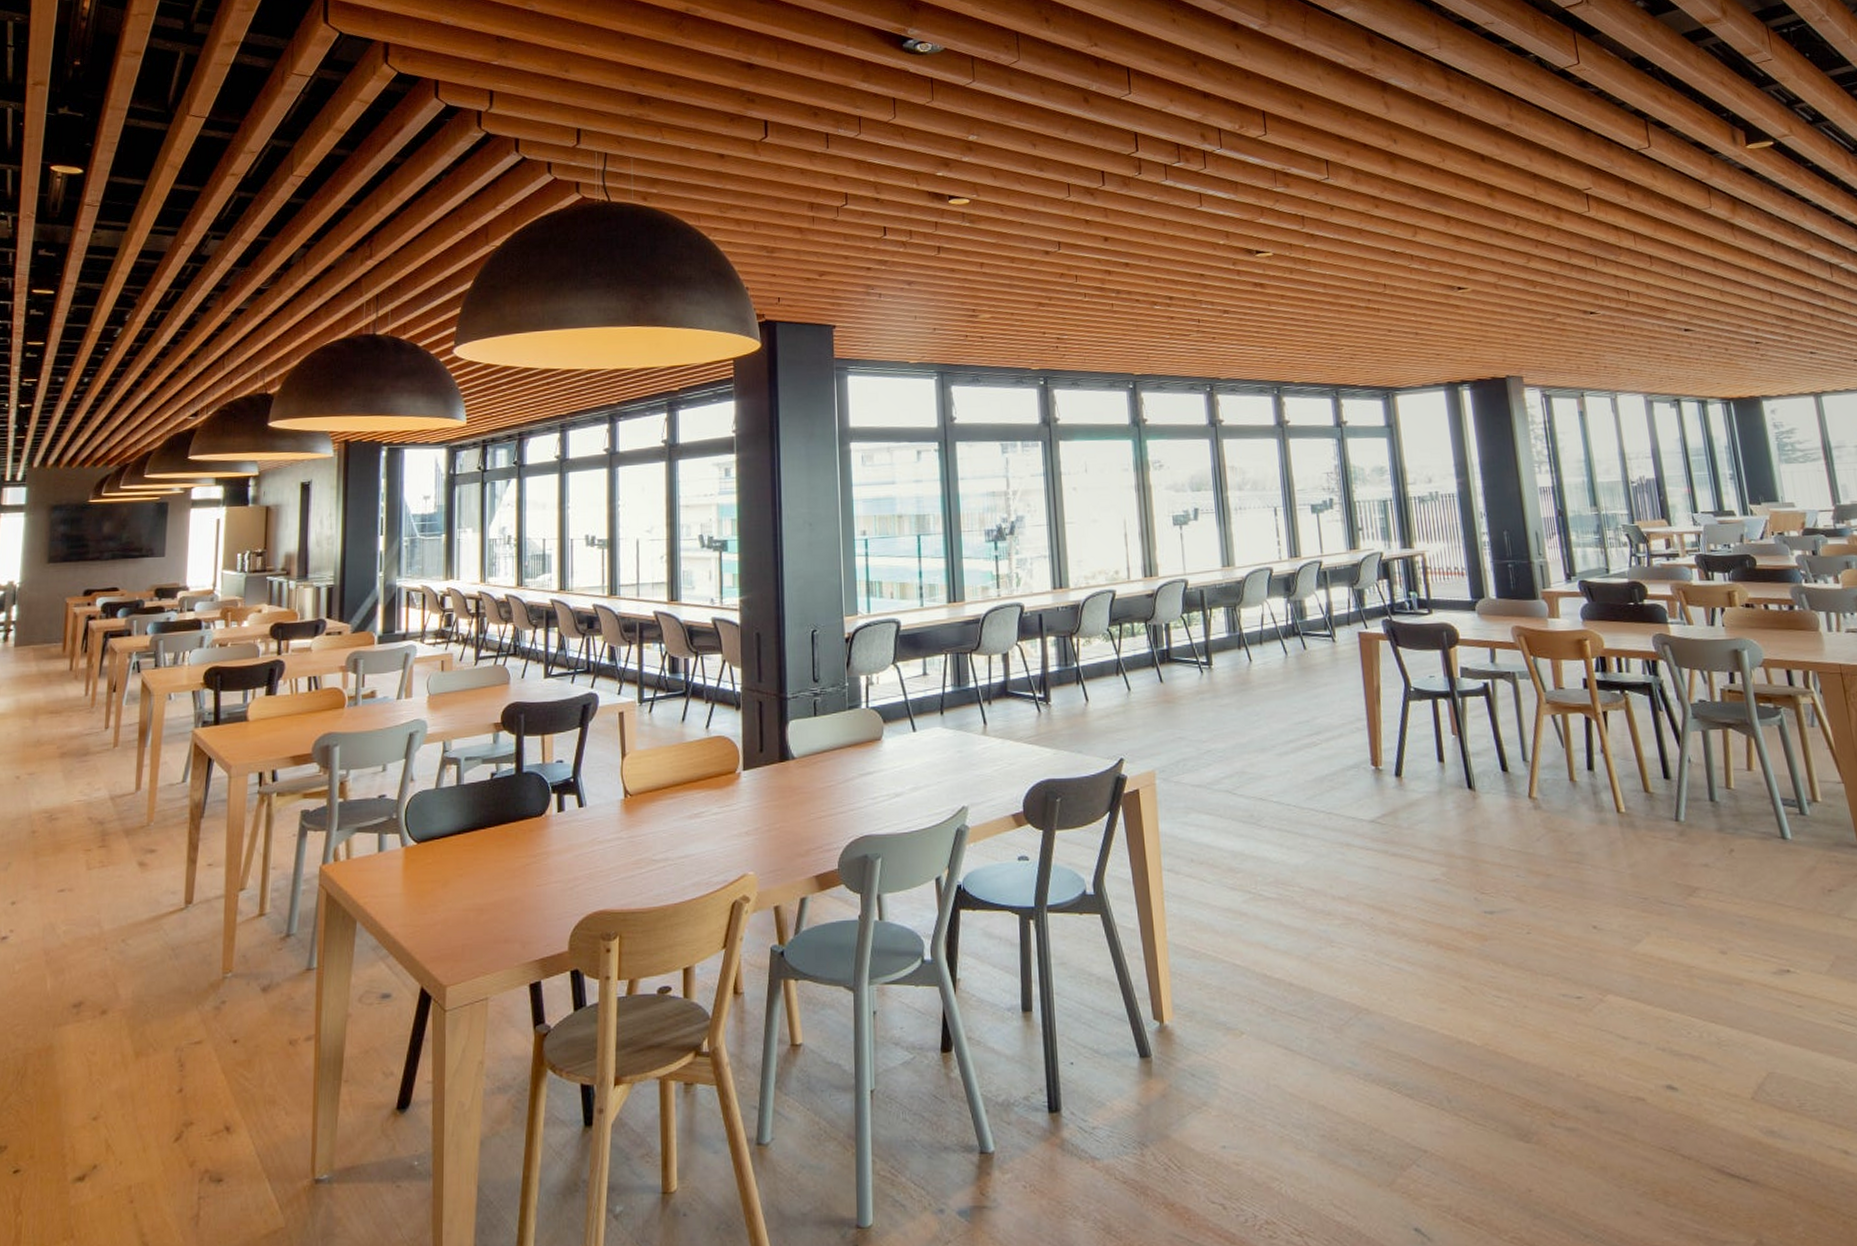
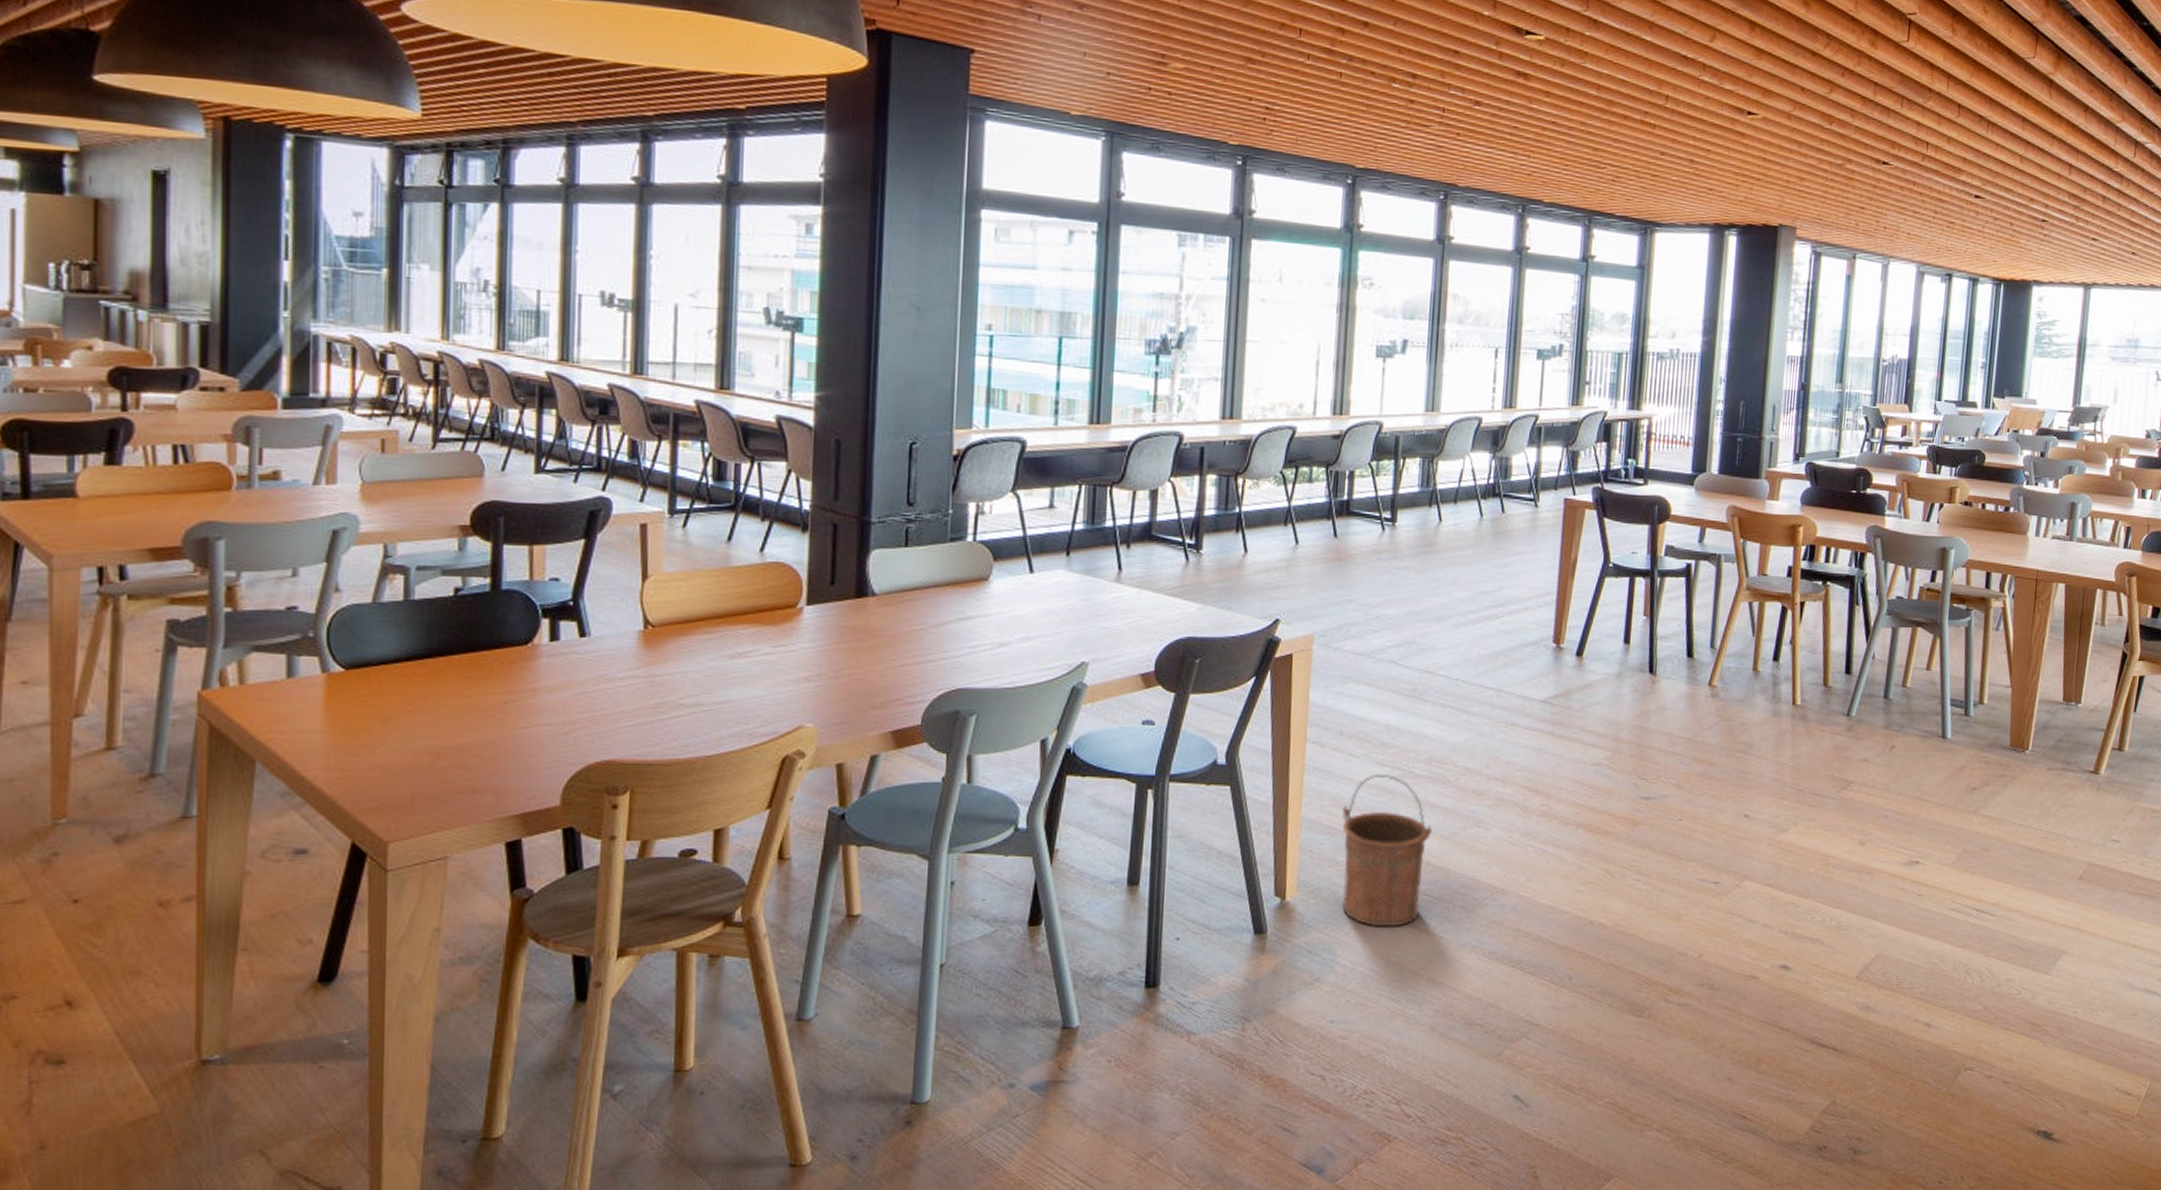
bucket: none [1202,897,1290,1050] -> present [1341,773,1432,927]

